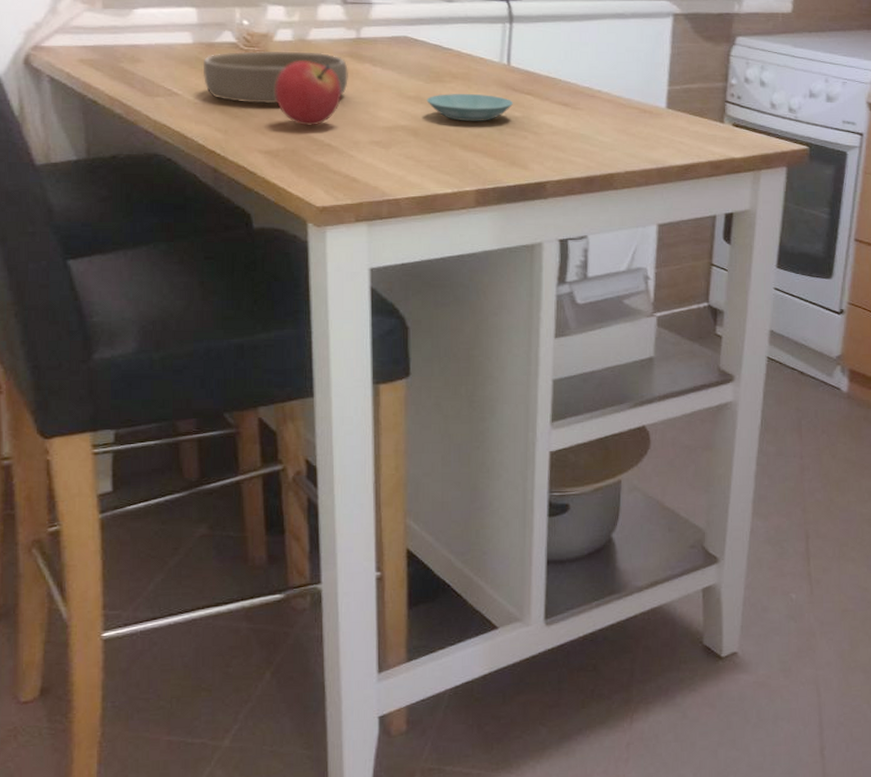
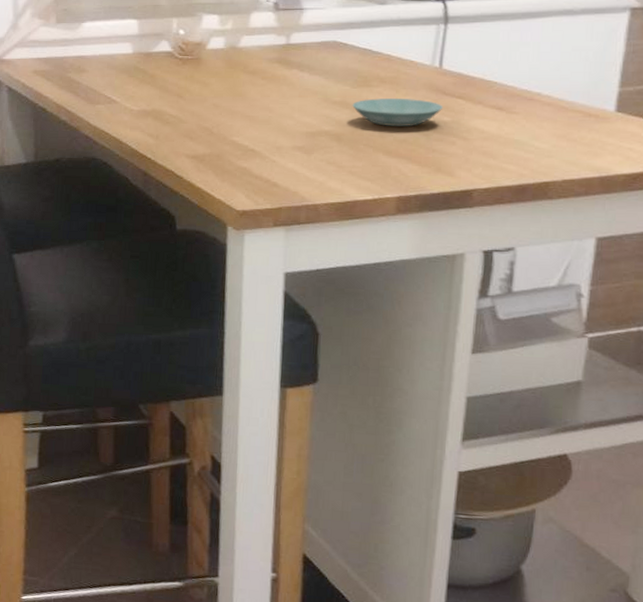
bowl: present [203,50,348,104] -> none [140,58,276,110]
fruit: present [275,61,341,126] -> none [204,68,268,132]

